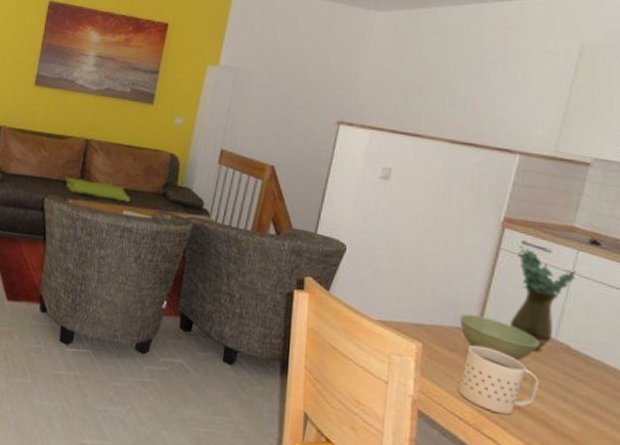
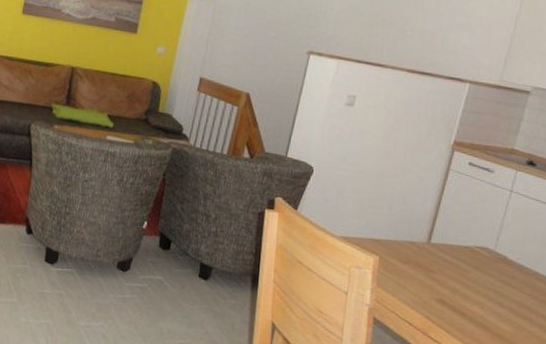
mug: present [457,345,539,415] -> none [408,257,479,320]
bowl: present [459,313,540,361] -> none [412,229,481,271]
vase: present [509,246,577,351] -> none [455,167,515,262]

